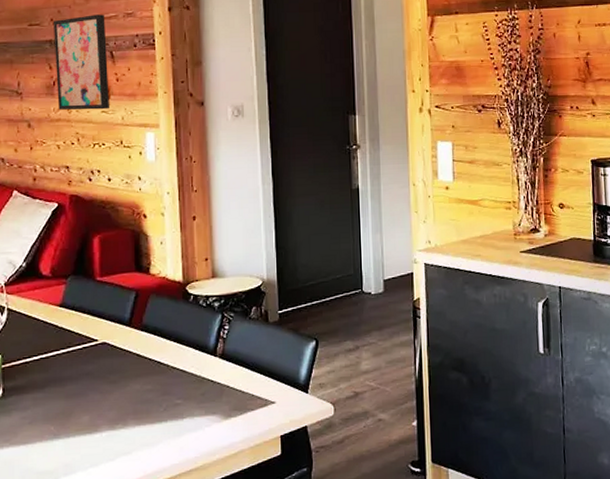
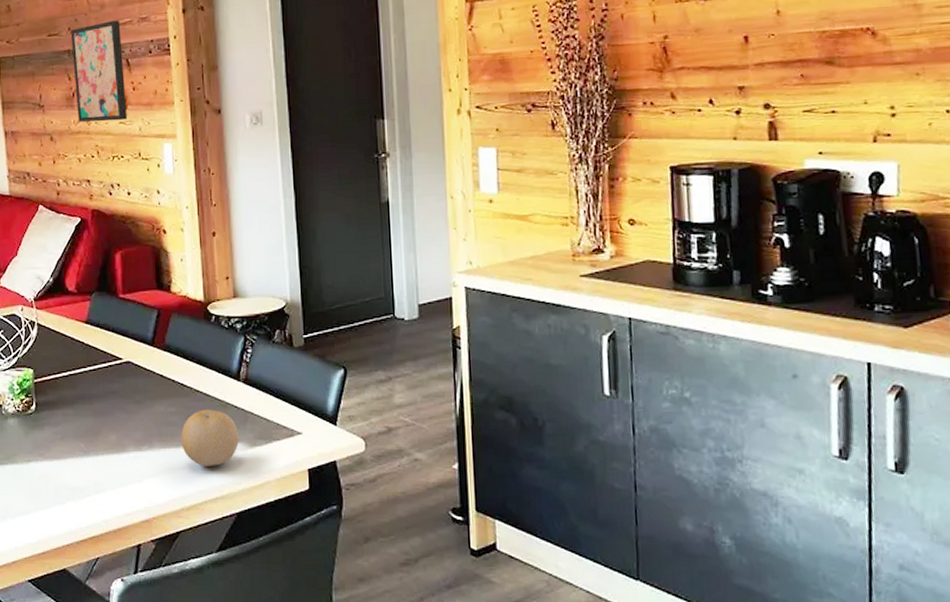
fruit: none [157,385,214,440] -> present [181,409,239,466]

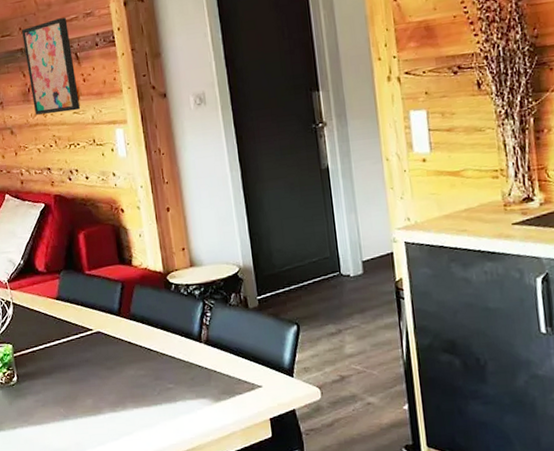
fruit: present [181,409,239,466] -> none [151,370,205,422]

